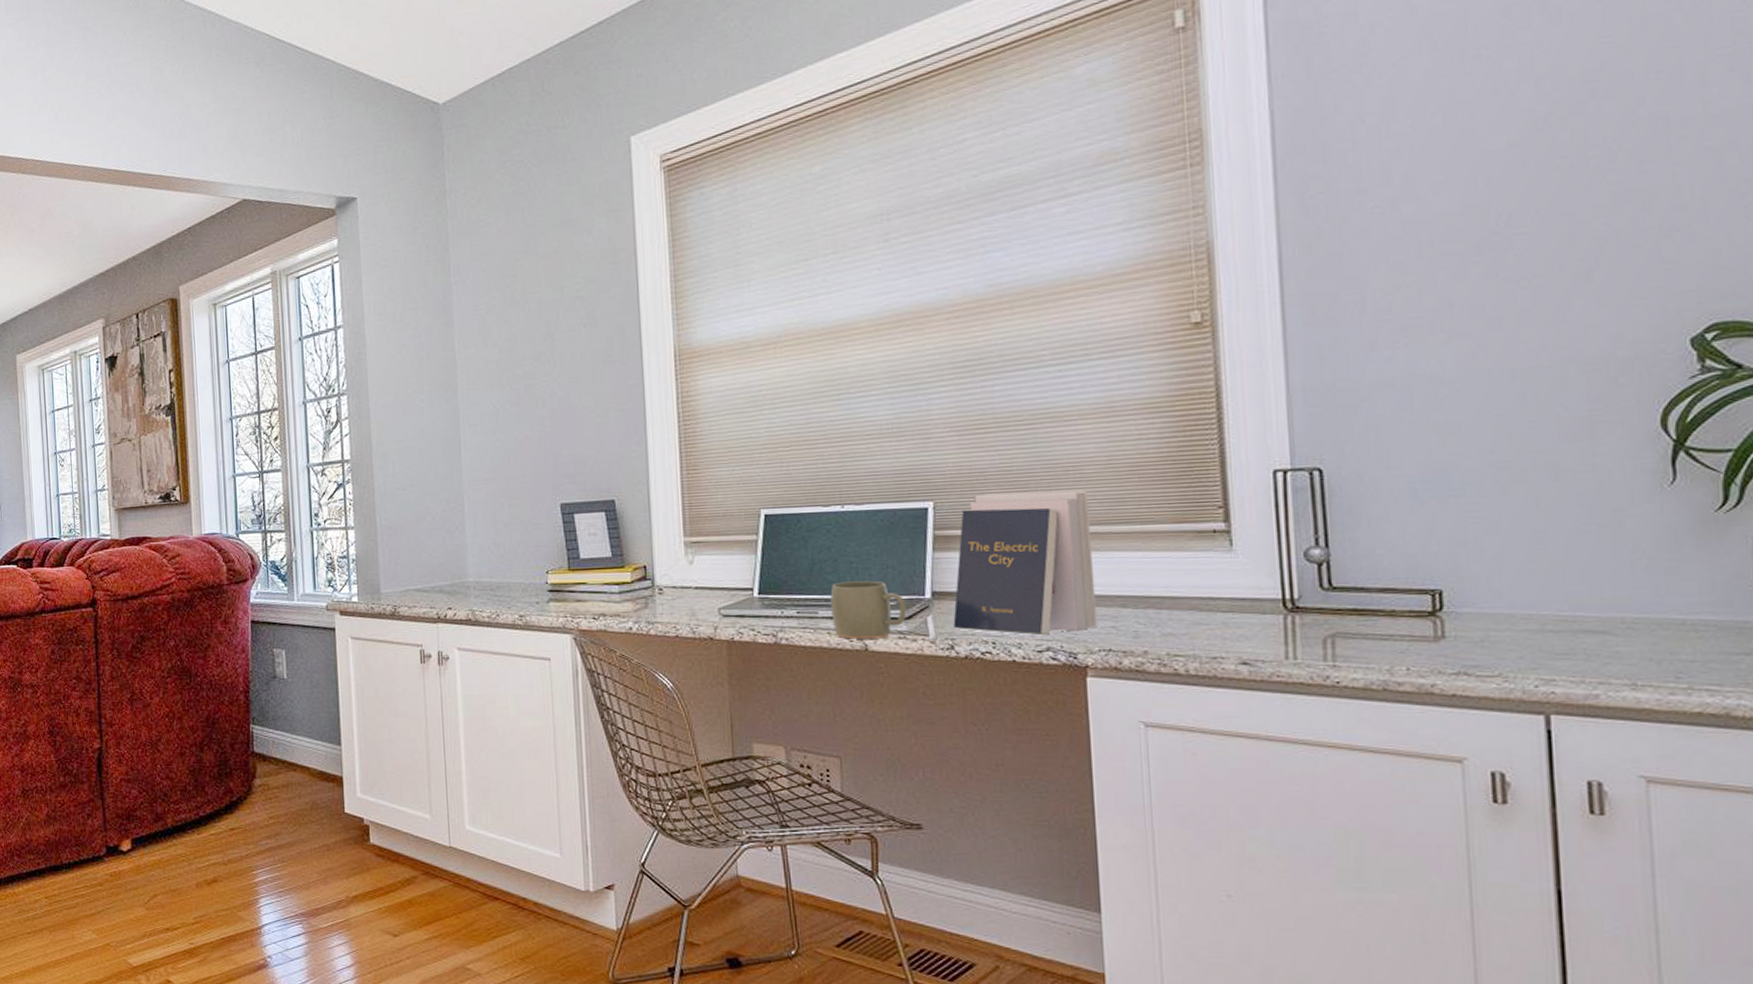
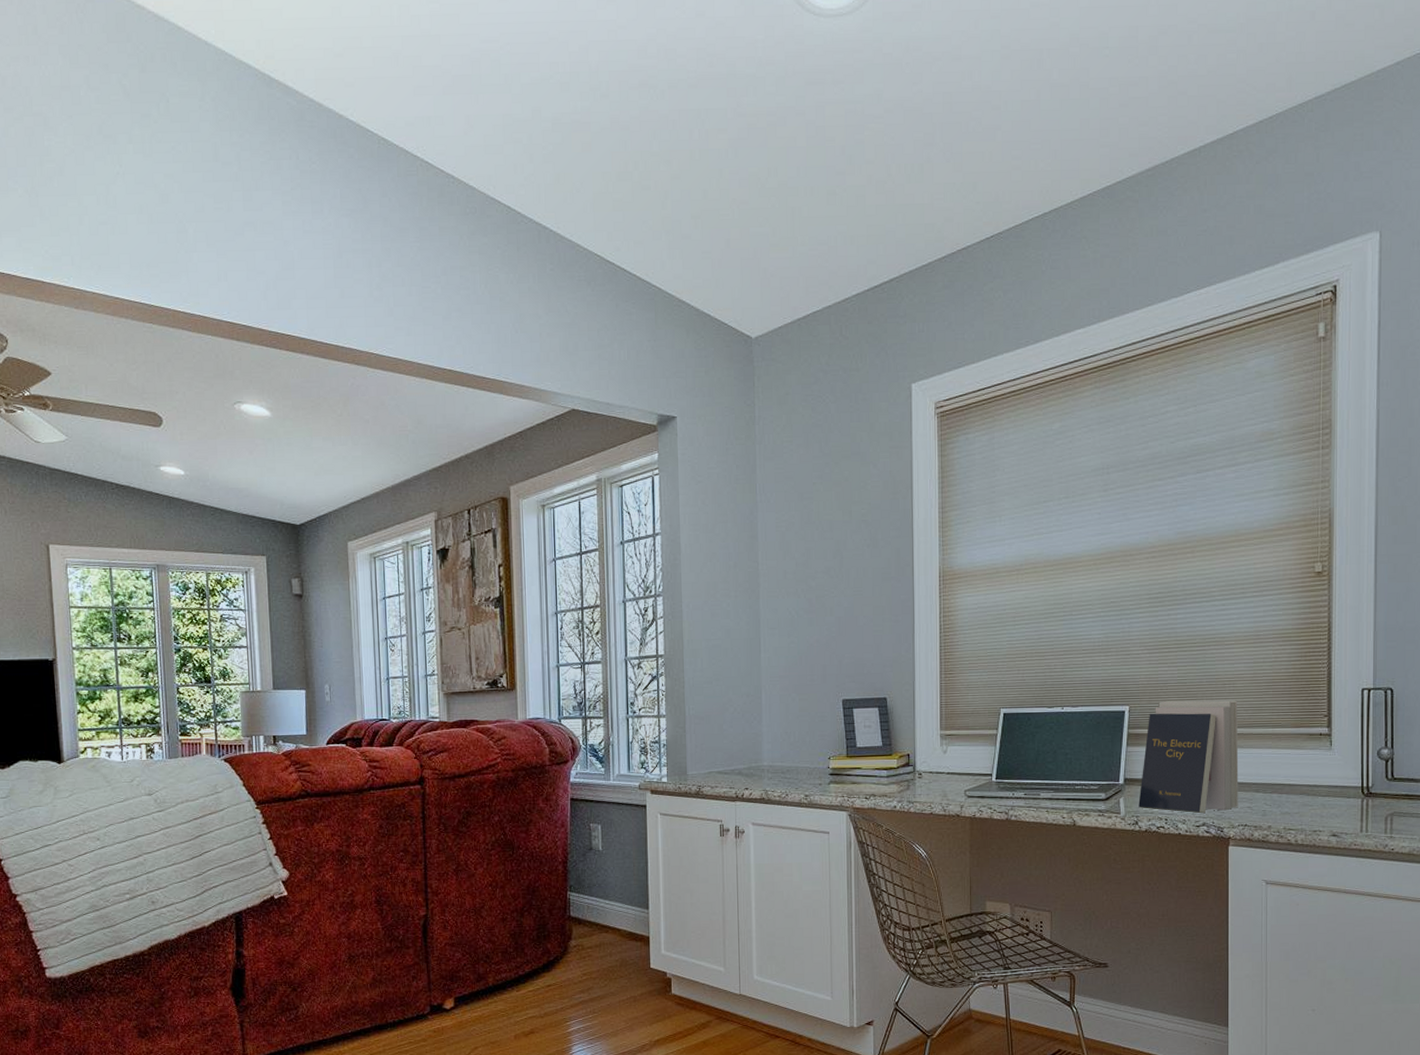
mug: present [830,580,907,639] -> none [1050,769,1105,816]

